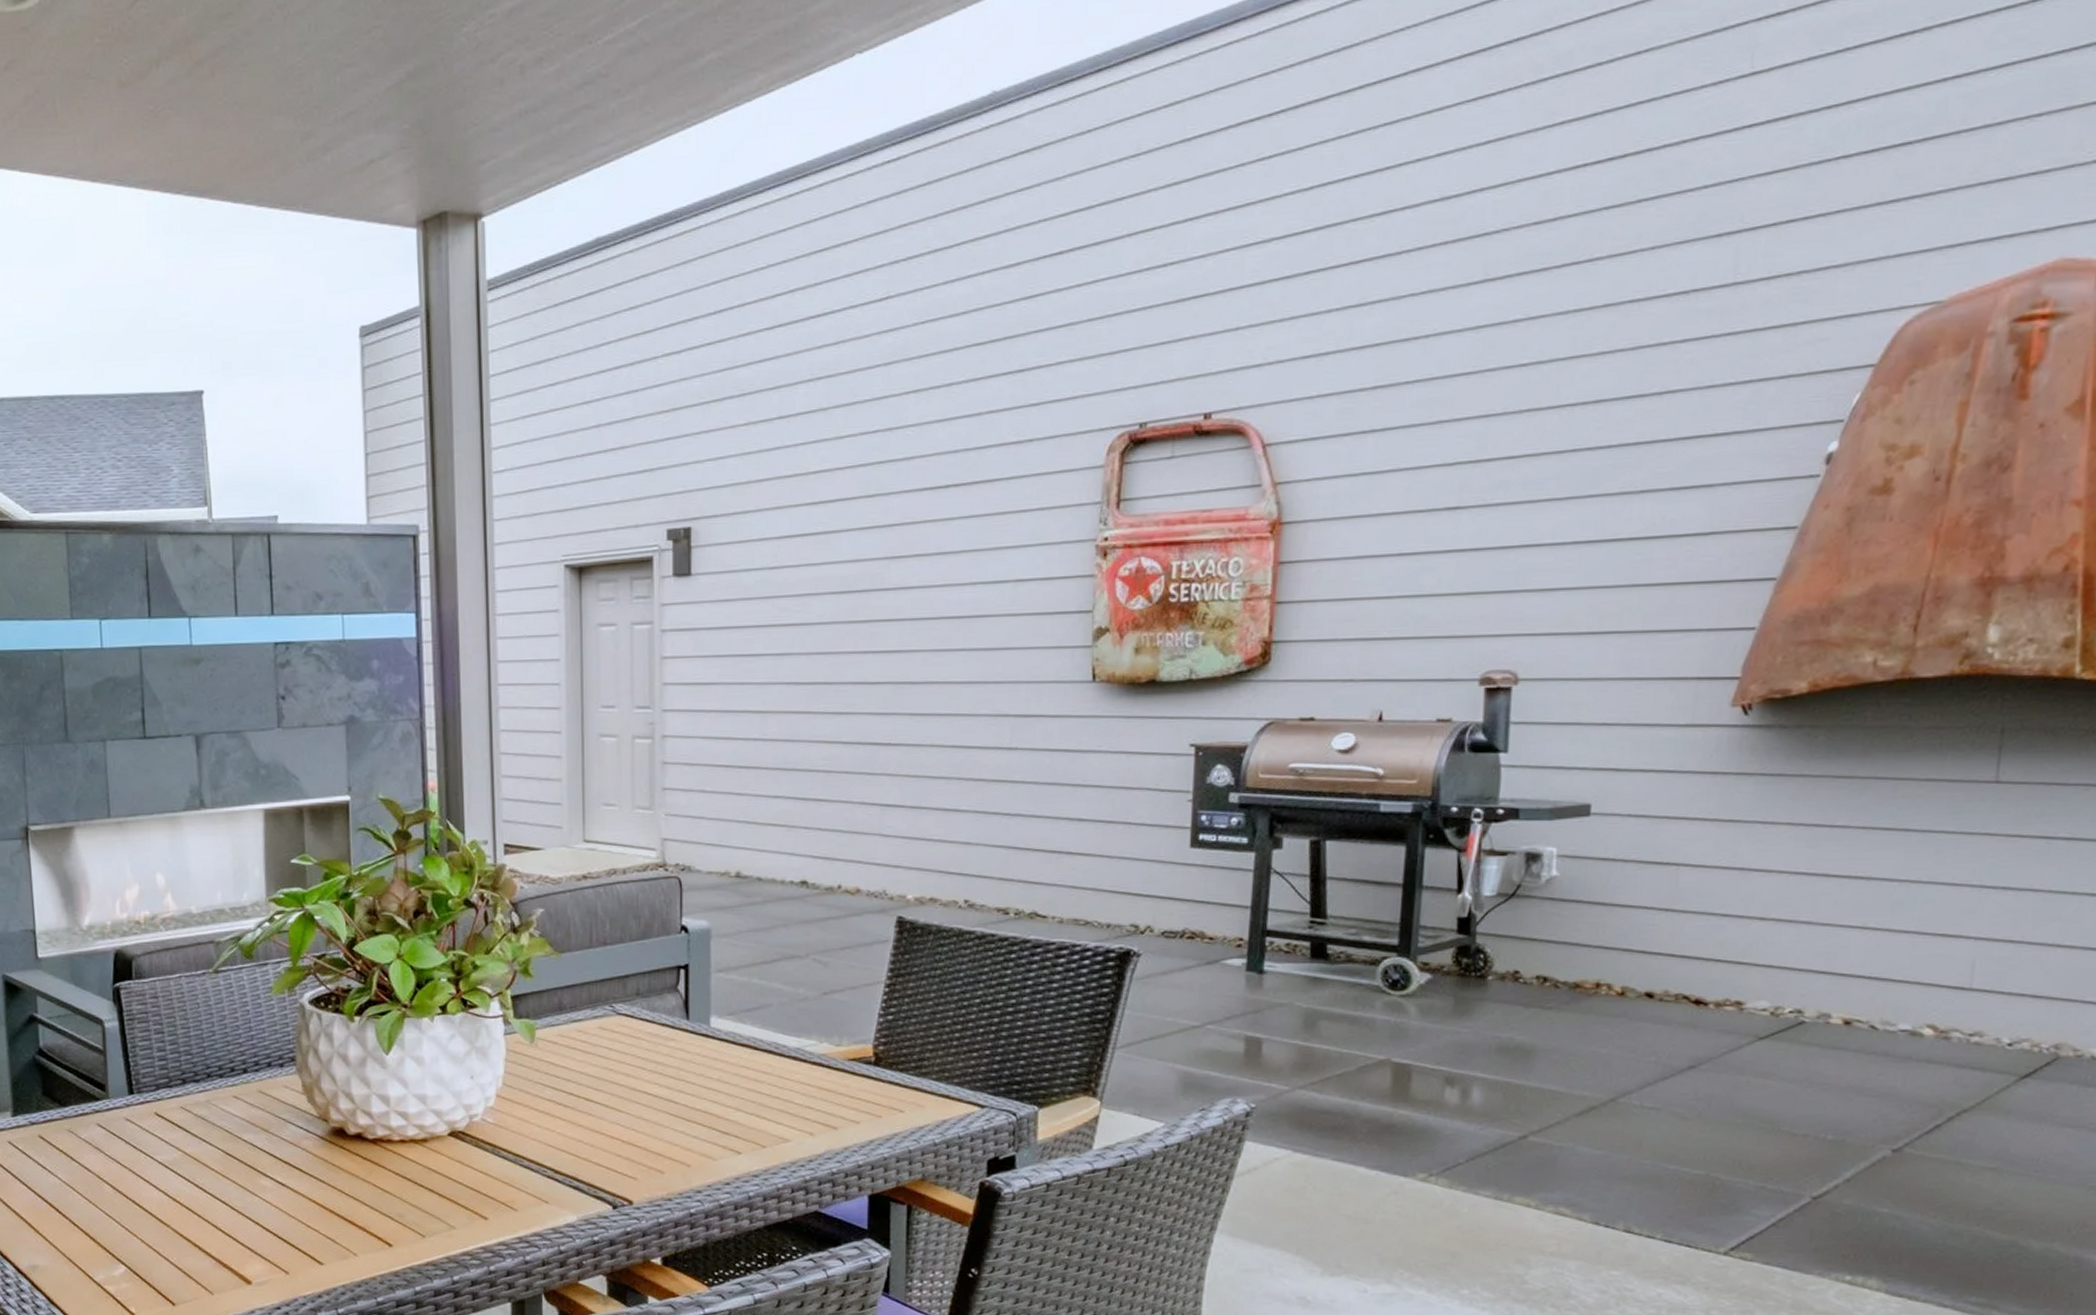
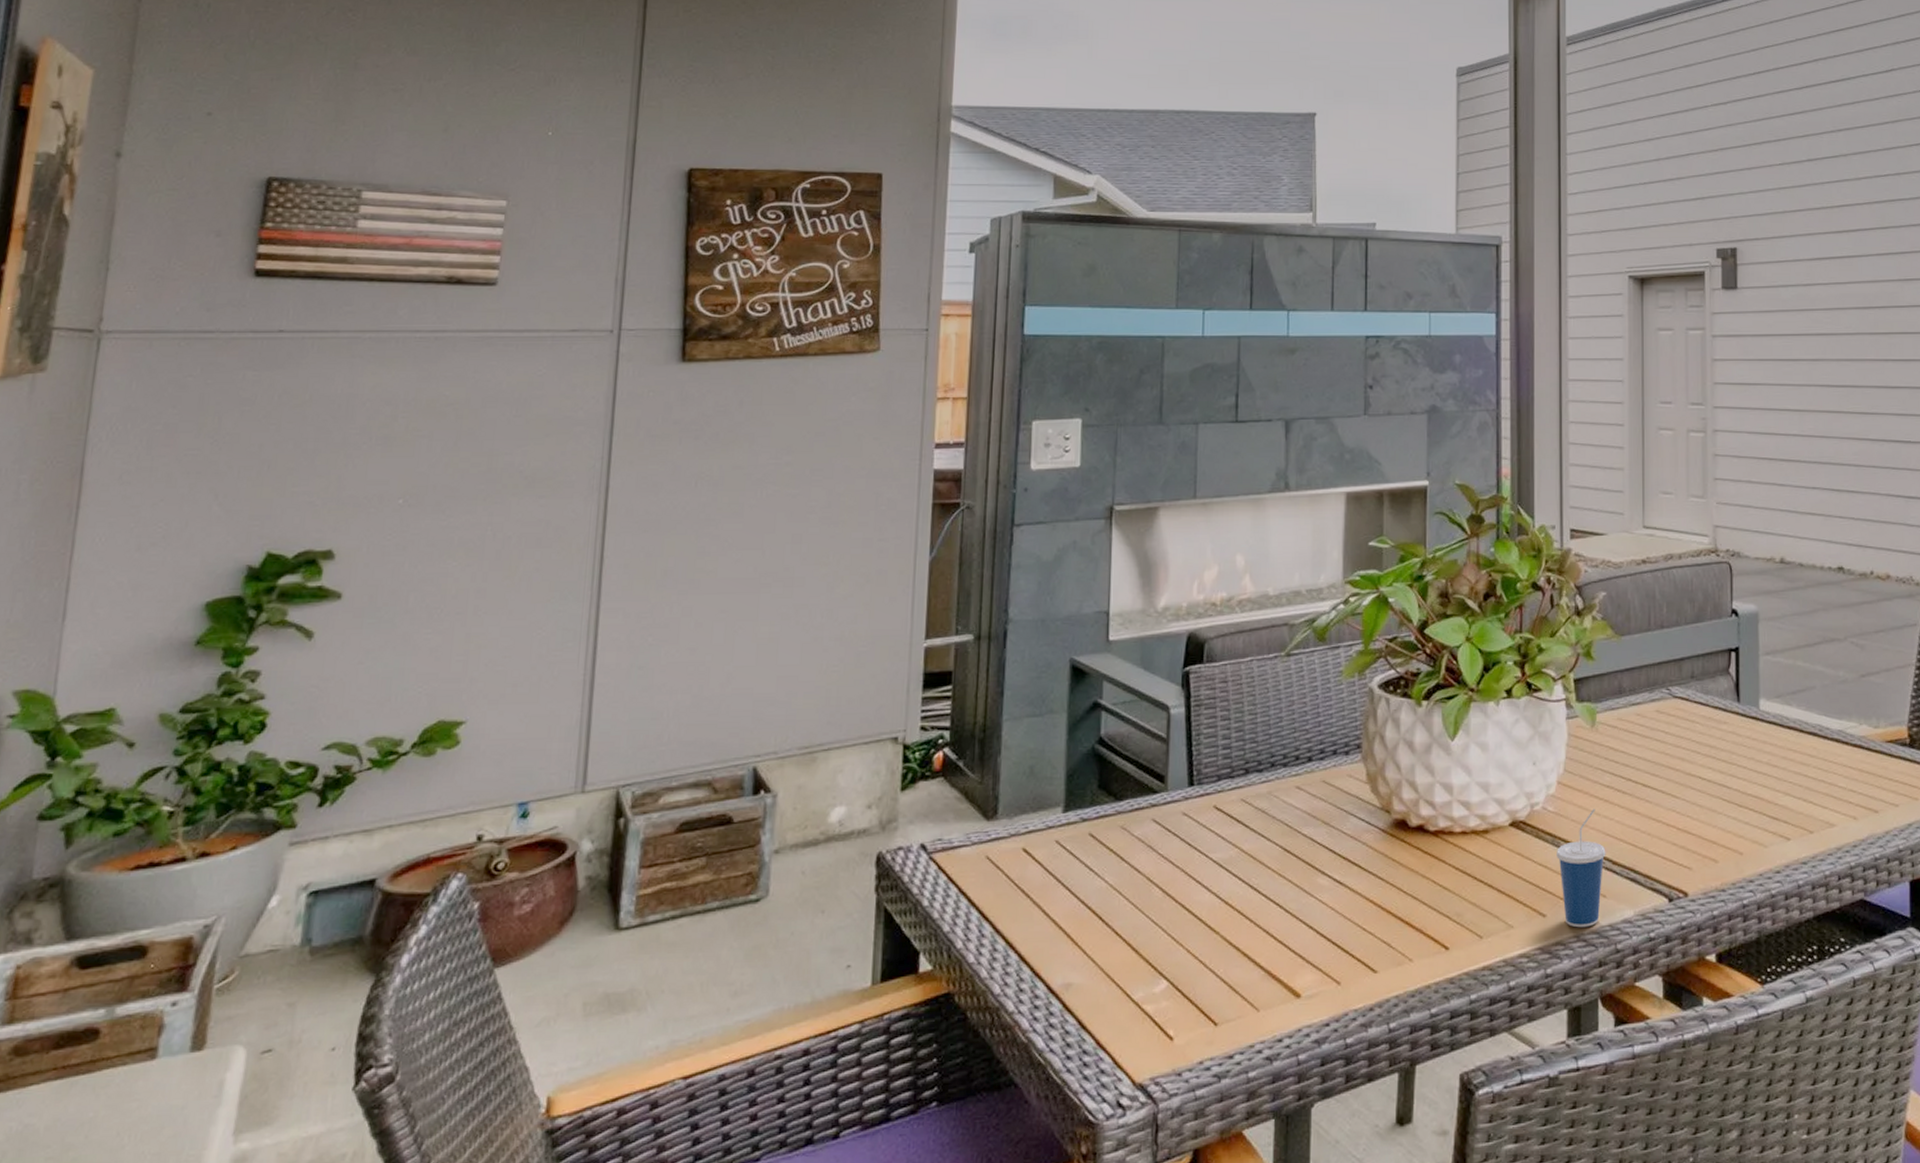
cup: none [497,1120,548,1230] -> present [1557,808,1606,928]

